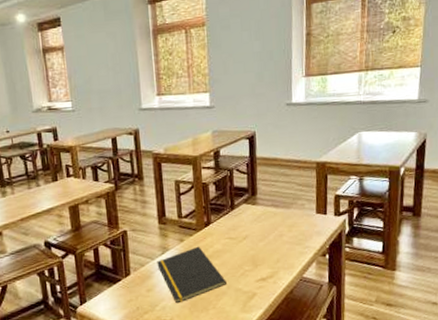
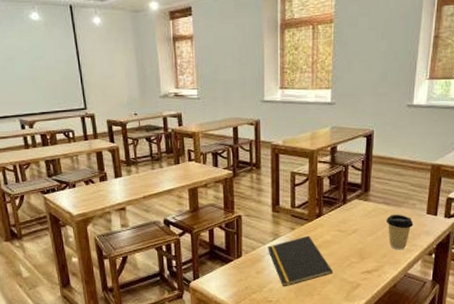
coffee cup: none [276,216,304,254] -> present [386,214,414,250]

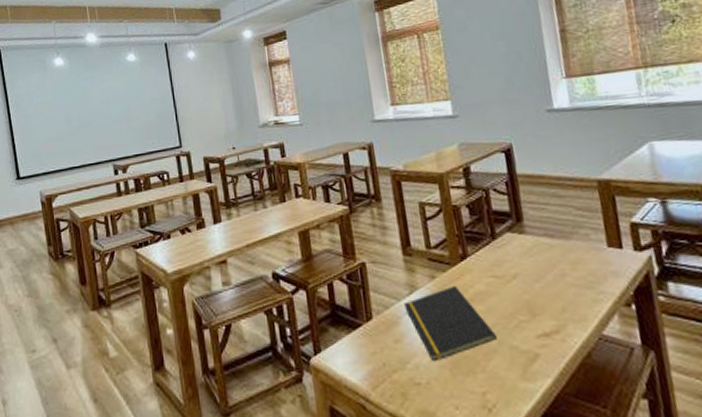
coffee cup: present [386,214,414,250] -> none [553,249,594,301]

